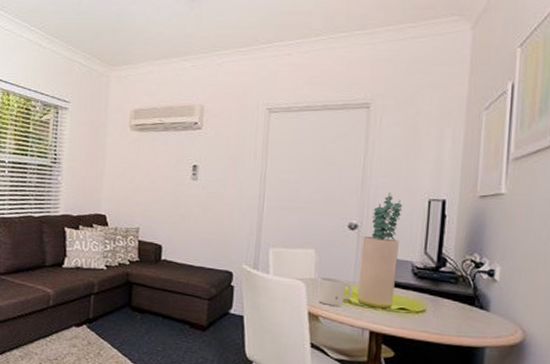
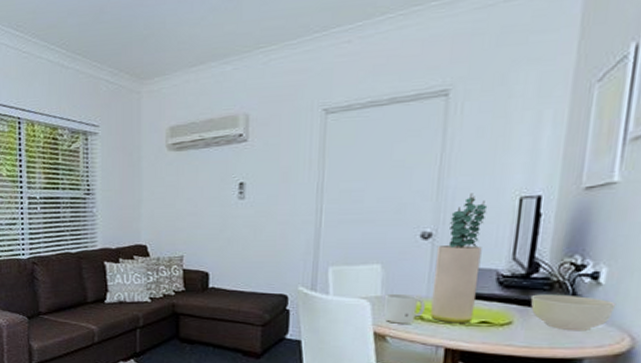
bowl: none [440,286,509,323] -> present [530,294,616,332]

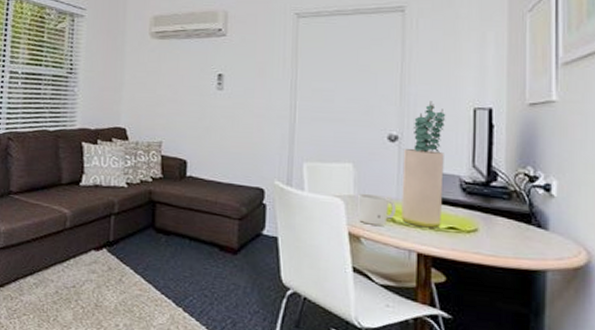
bowl: present [530,294,616,332] -> none [492,202,569,243]

